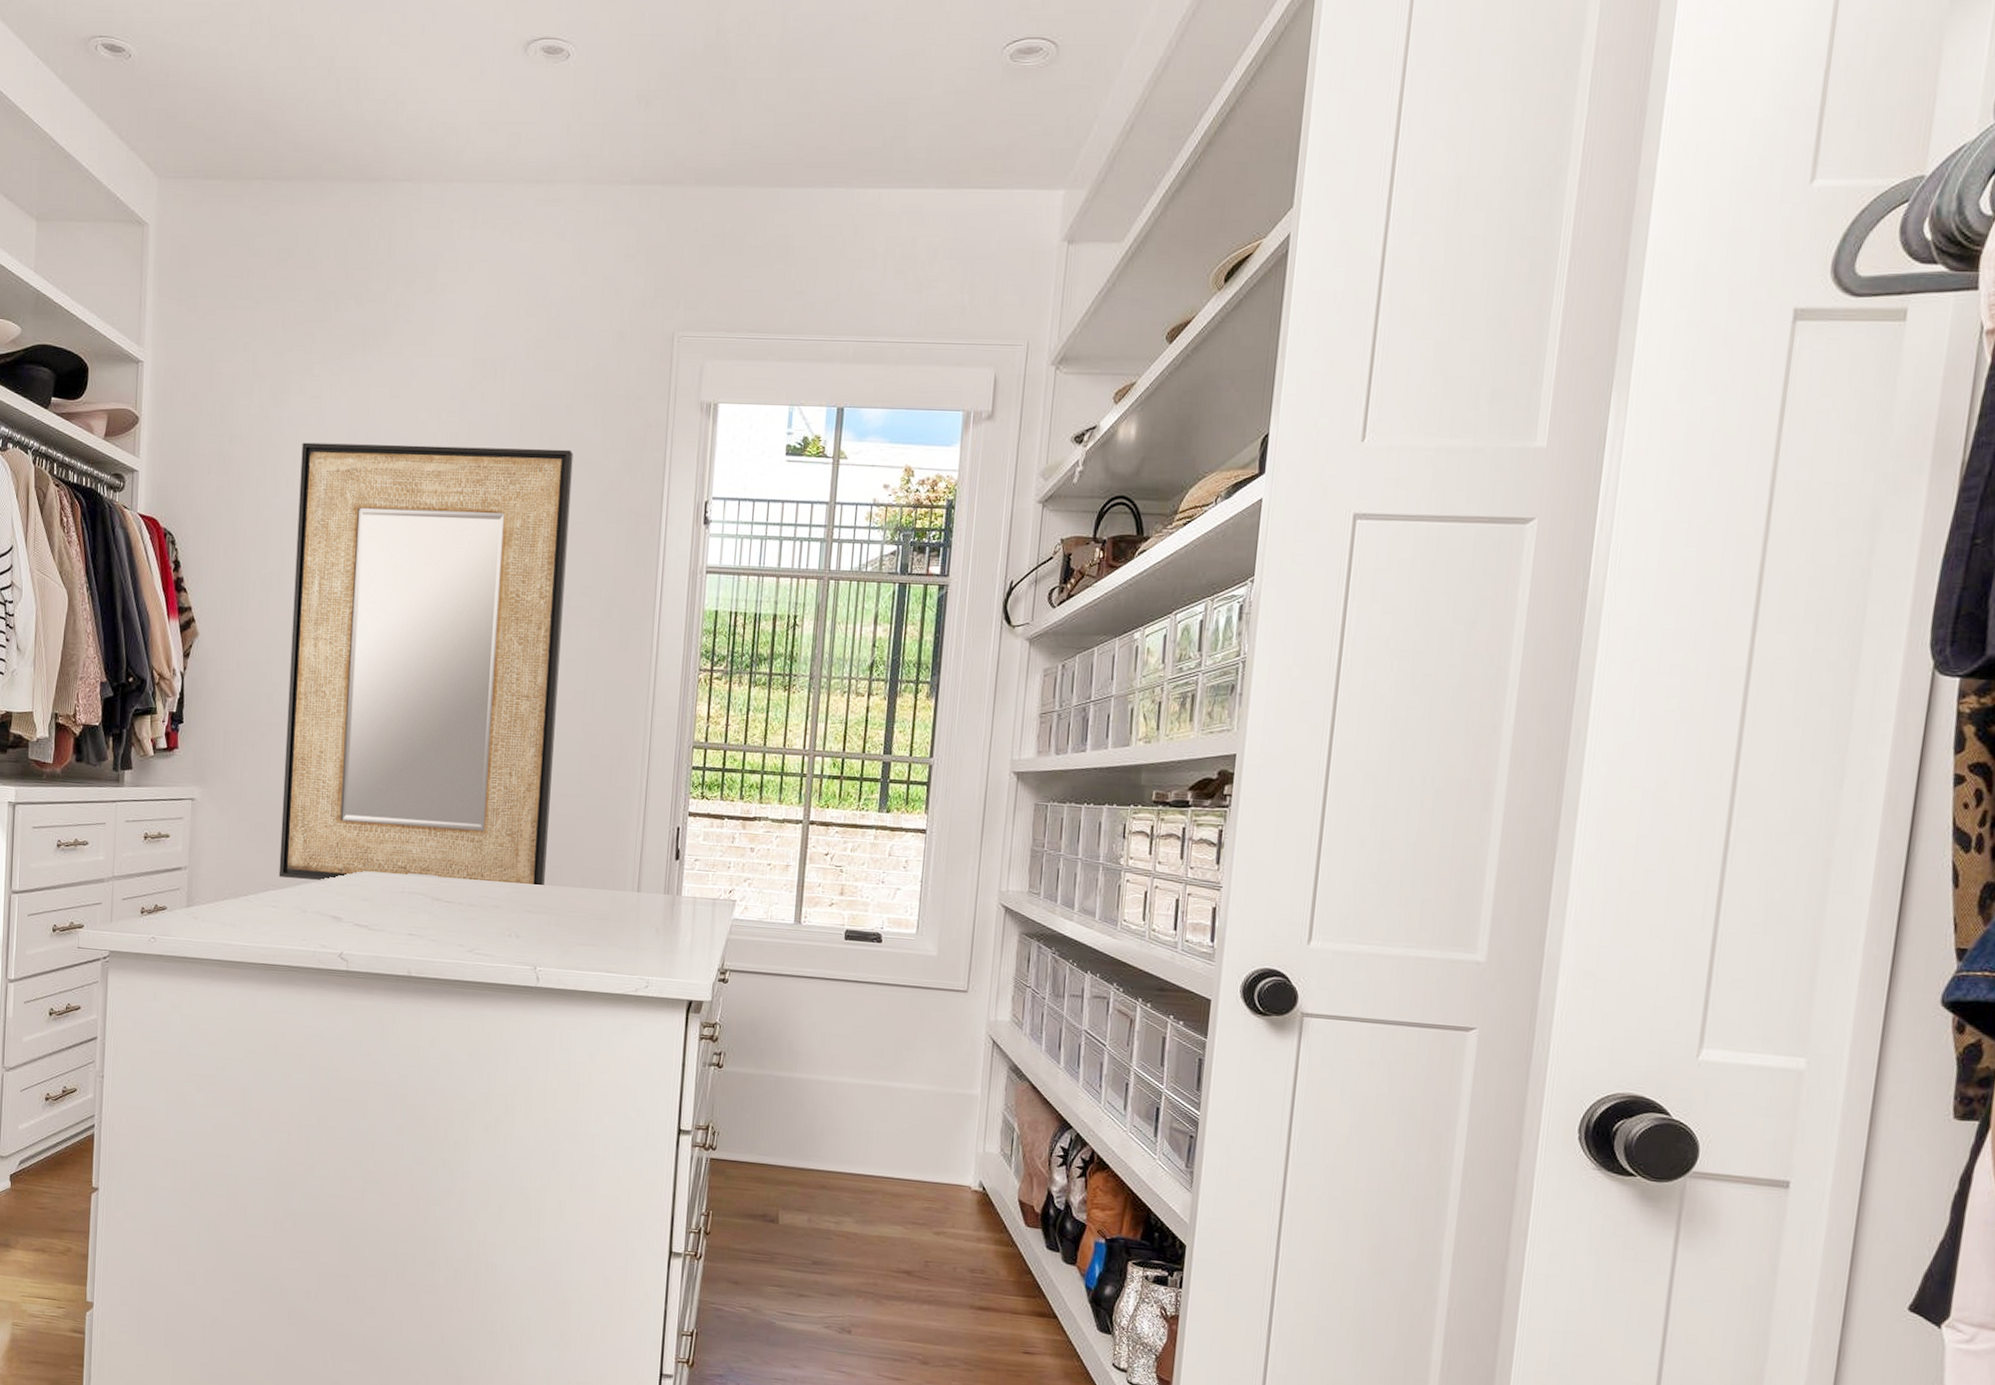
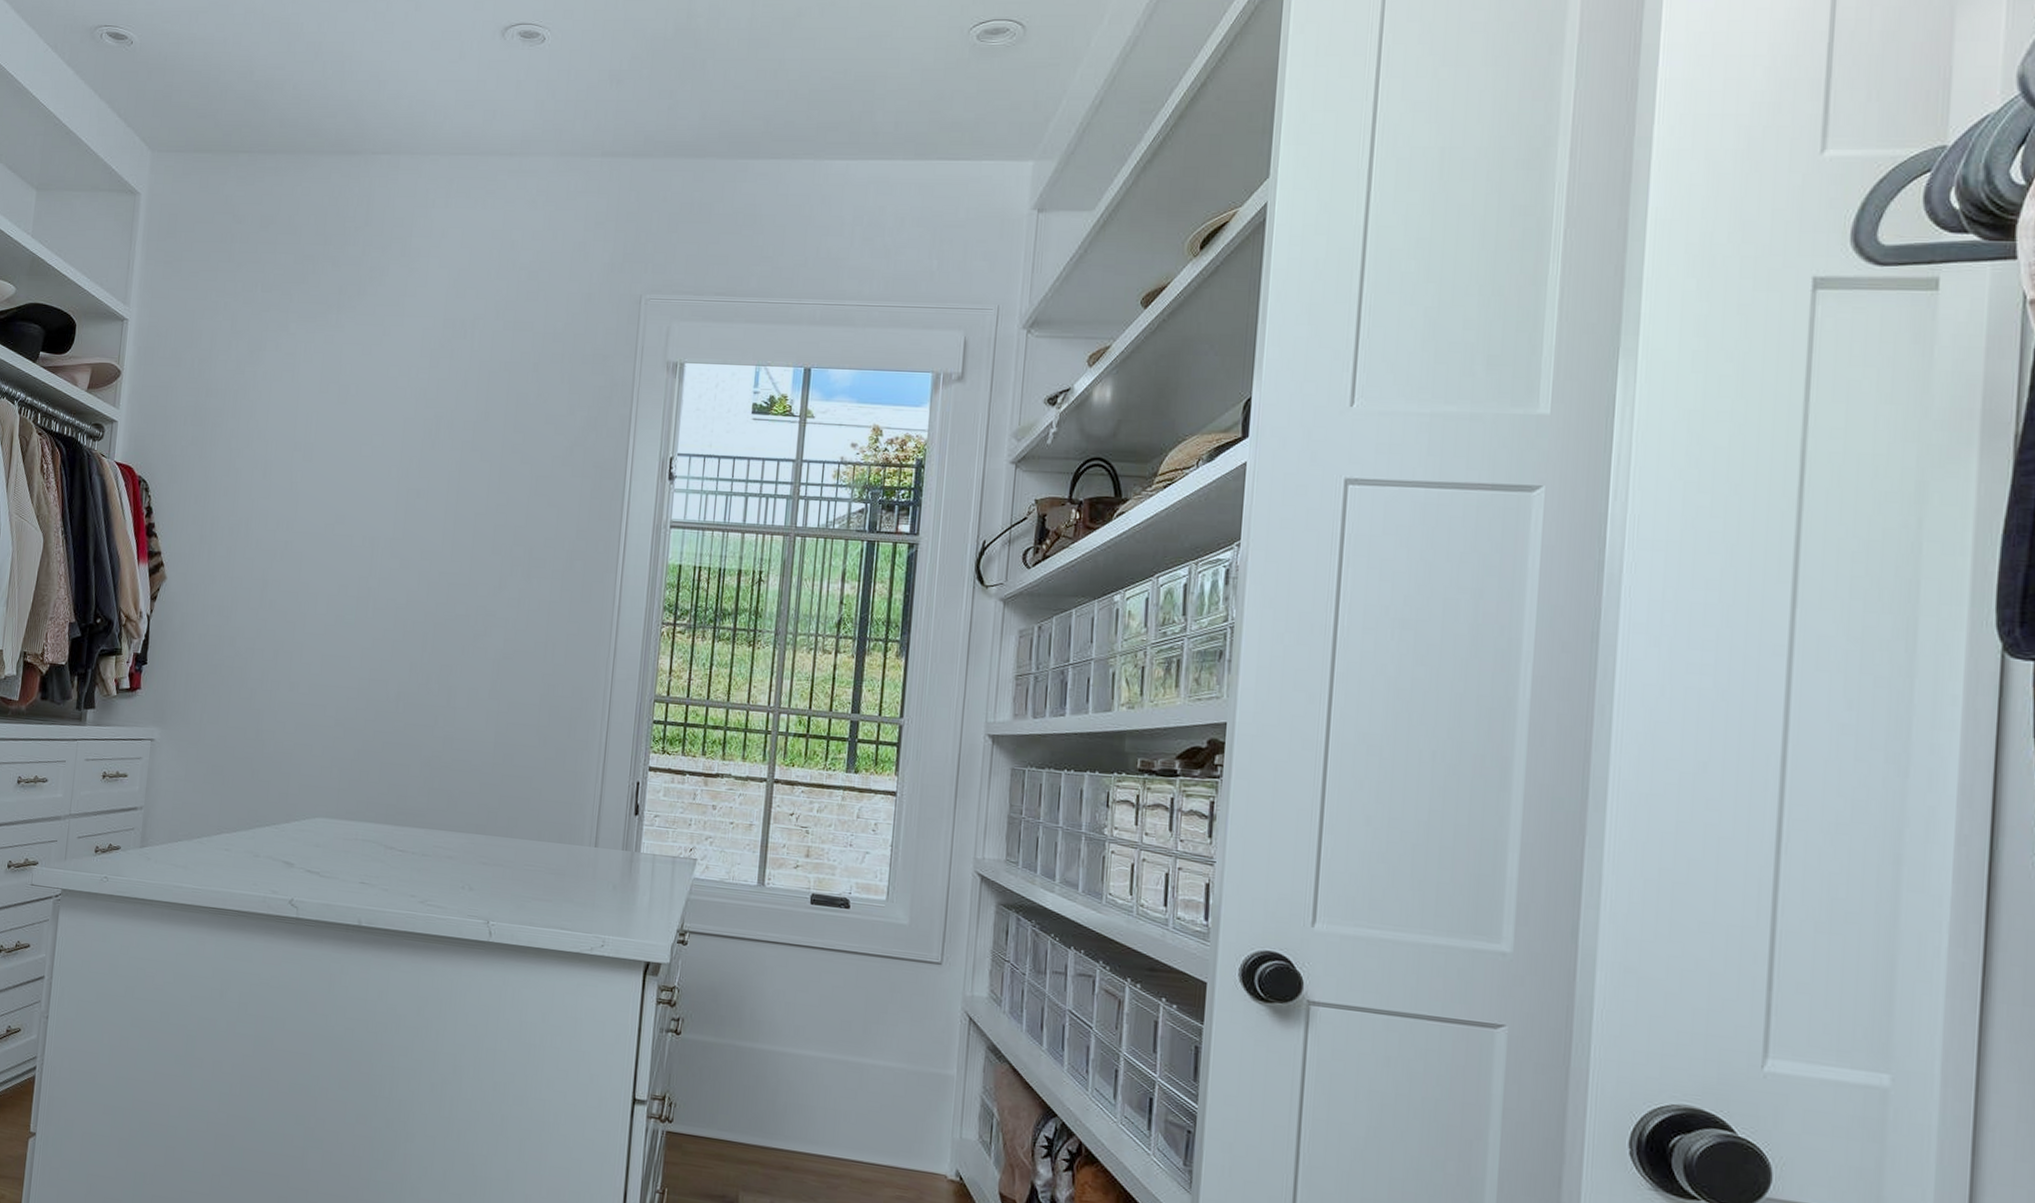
home mirror: present [278,442,573,885] -> none [233,396,540,837]

